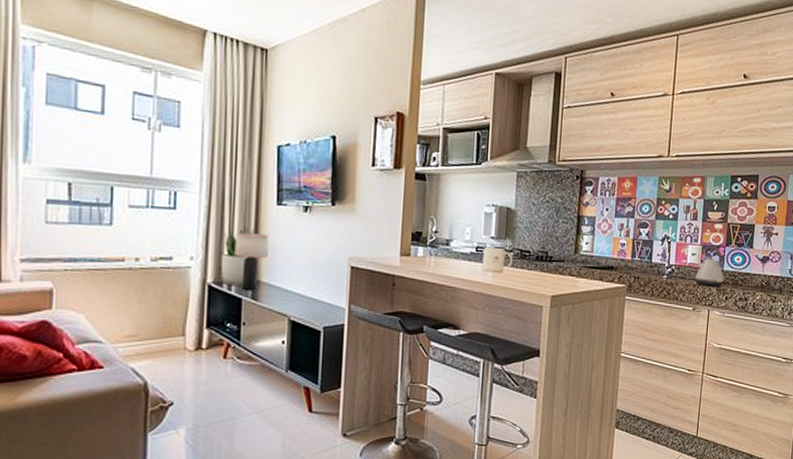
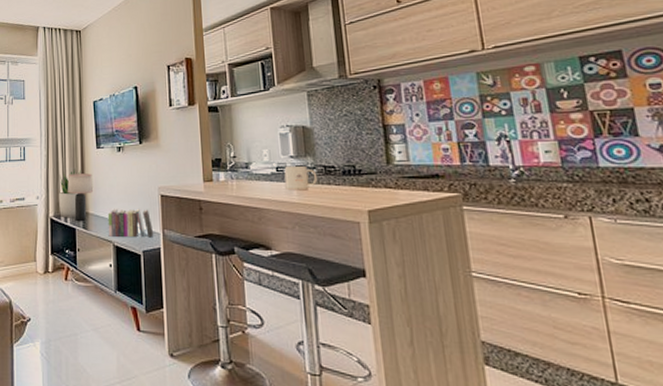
books: none [283,278,339,313] -> present [107,208,154,238]
kettle: present [695,245,724,288] -> none [556,139,604,189]

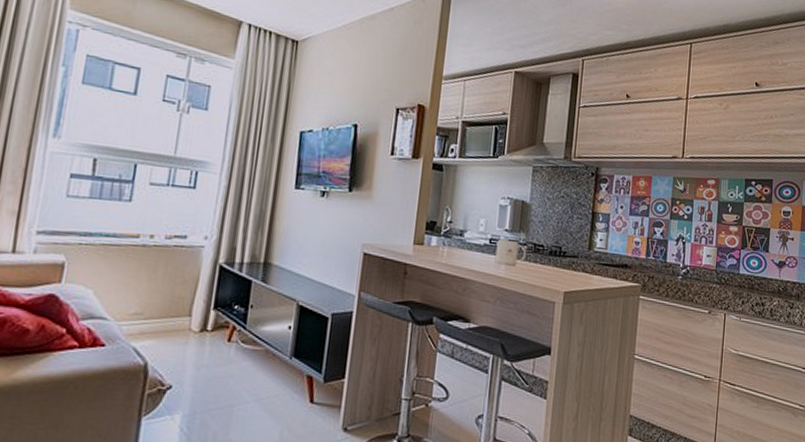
planter: present [59,170,81,218] -> none [233,210,270,268]
table lamp: present [67,173,93,221] -> none [248,214,284,273]
books: present [107,208,154,238] -> none [292,262,349,300]

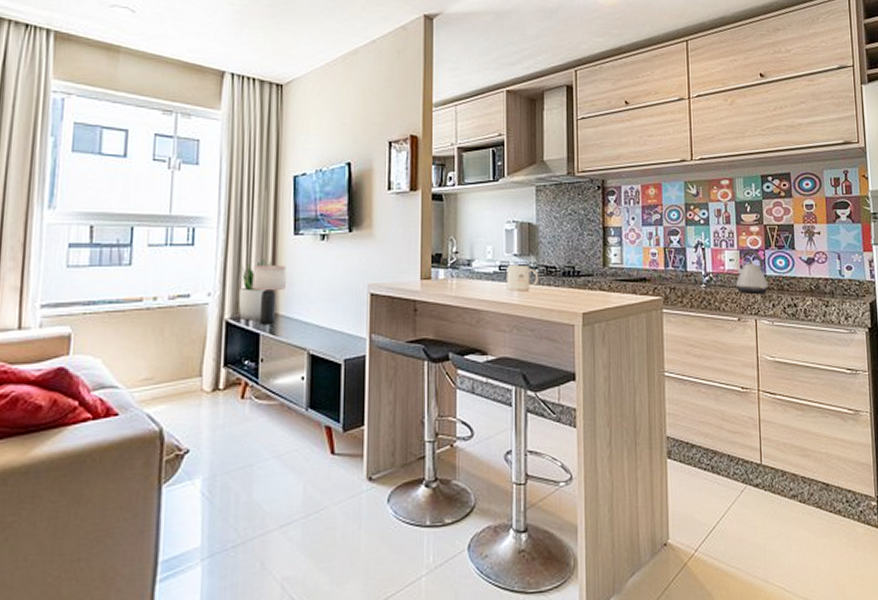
planter: none [233,210,270,268] -> present [239,260,271,321]
table lamp: none [248,214,284,273] -> present [252,265,286,324]
kettle: none [710,248,740,292] -> present [735,249,768,295]

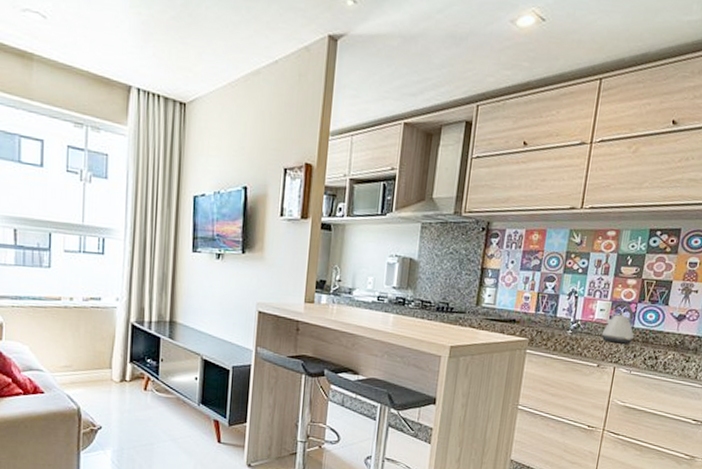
planter: present [239,260,271,321] -> none [143,273,172,326]
table lamp: present [252,265,286,324] -> none [154,277,185,330]
mug: present [507,264,539,292] -> none [382,296,414,322]

